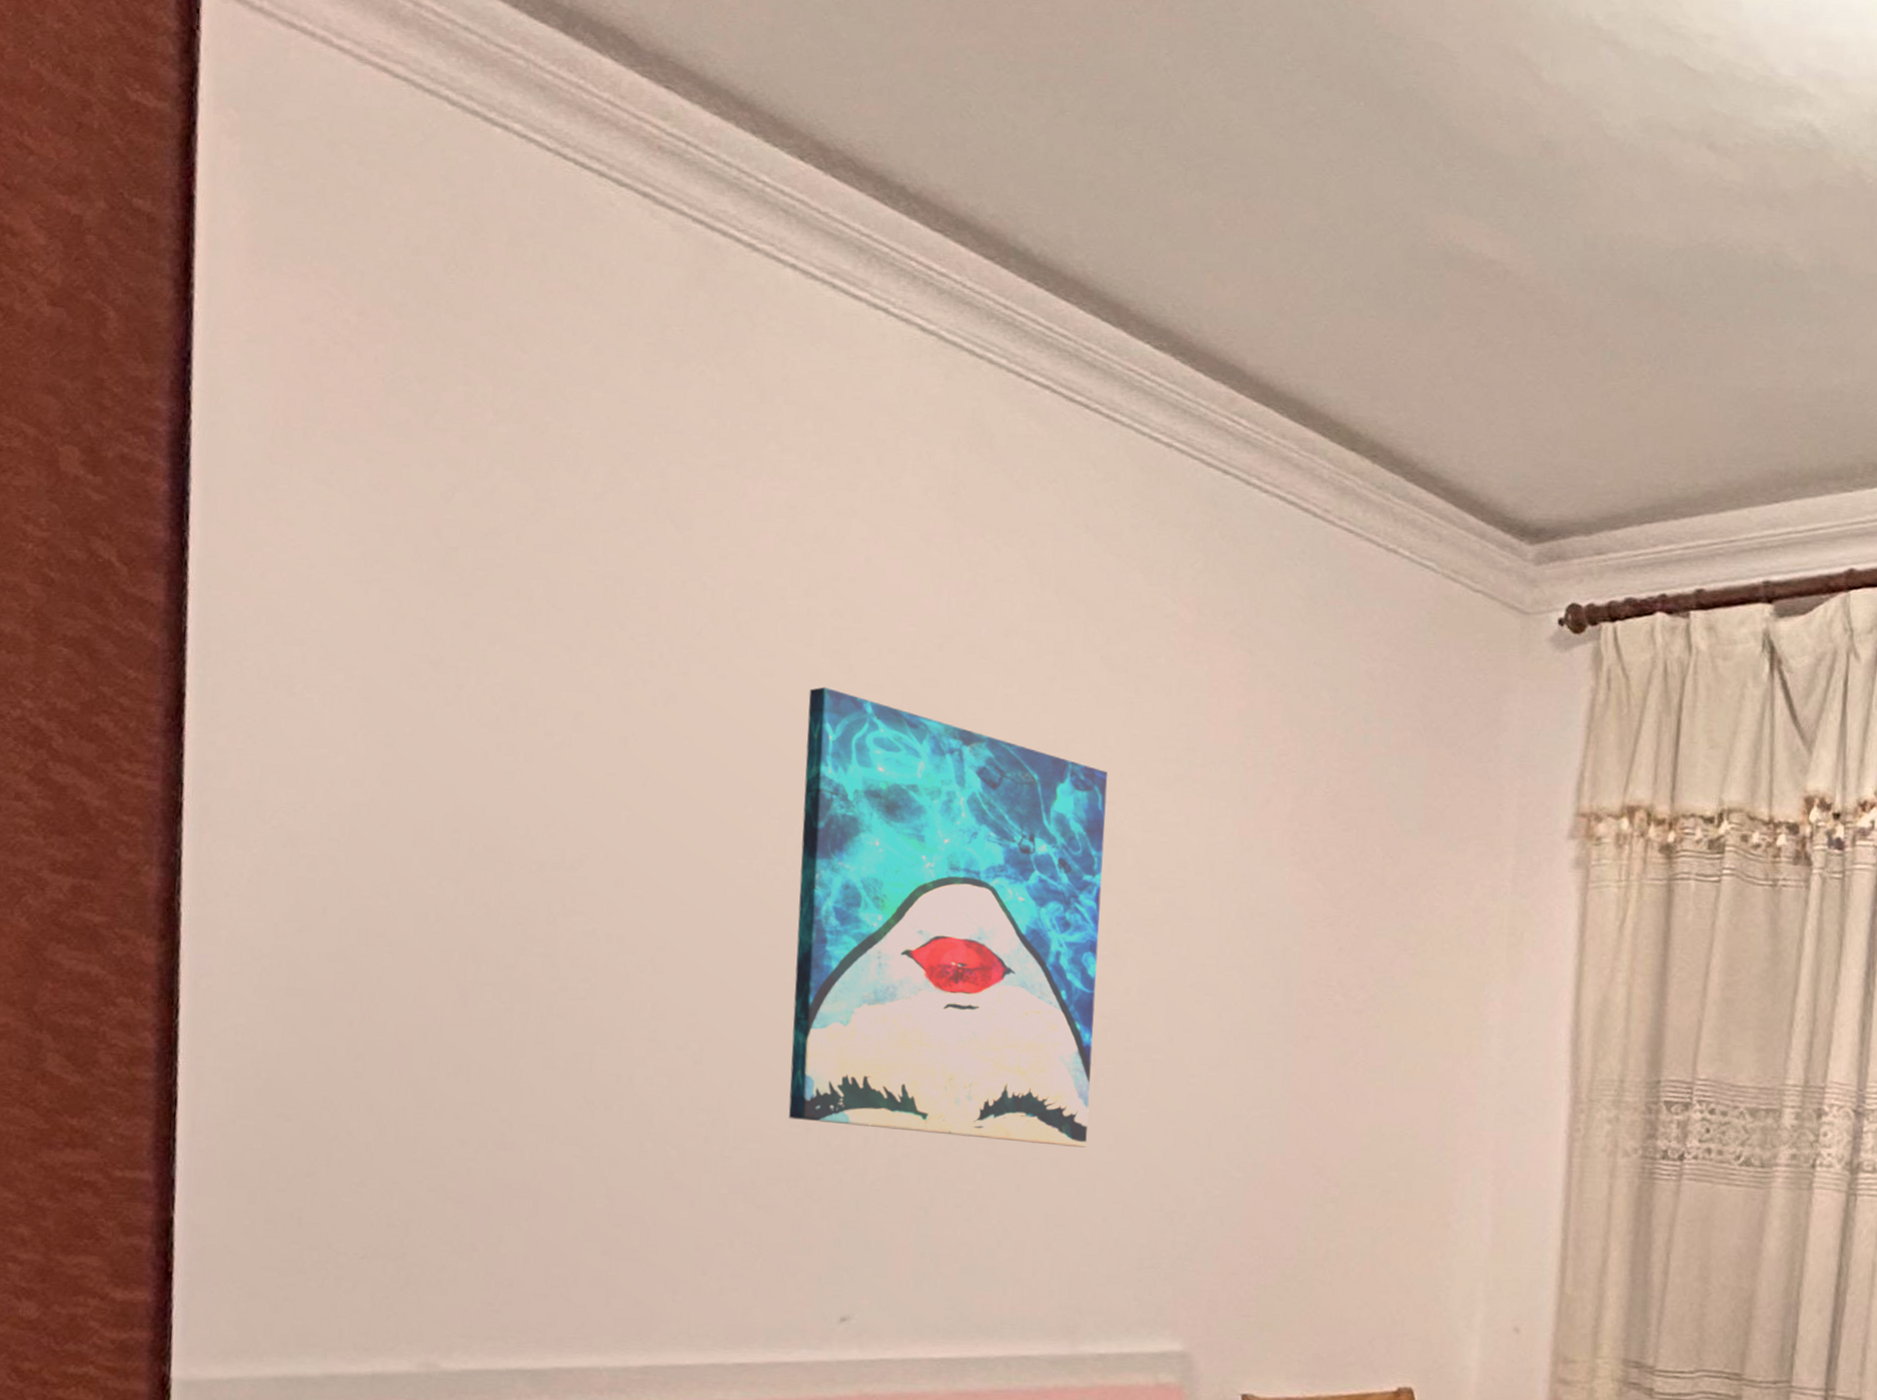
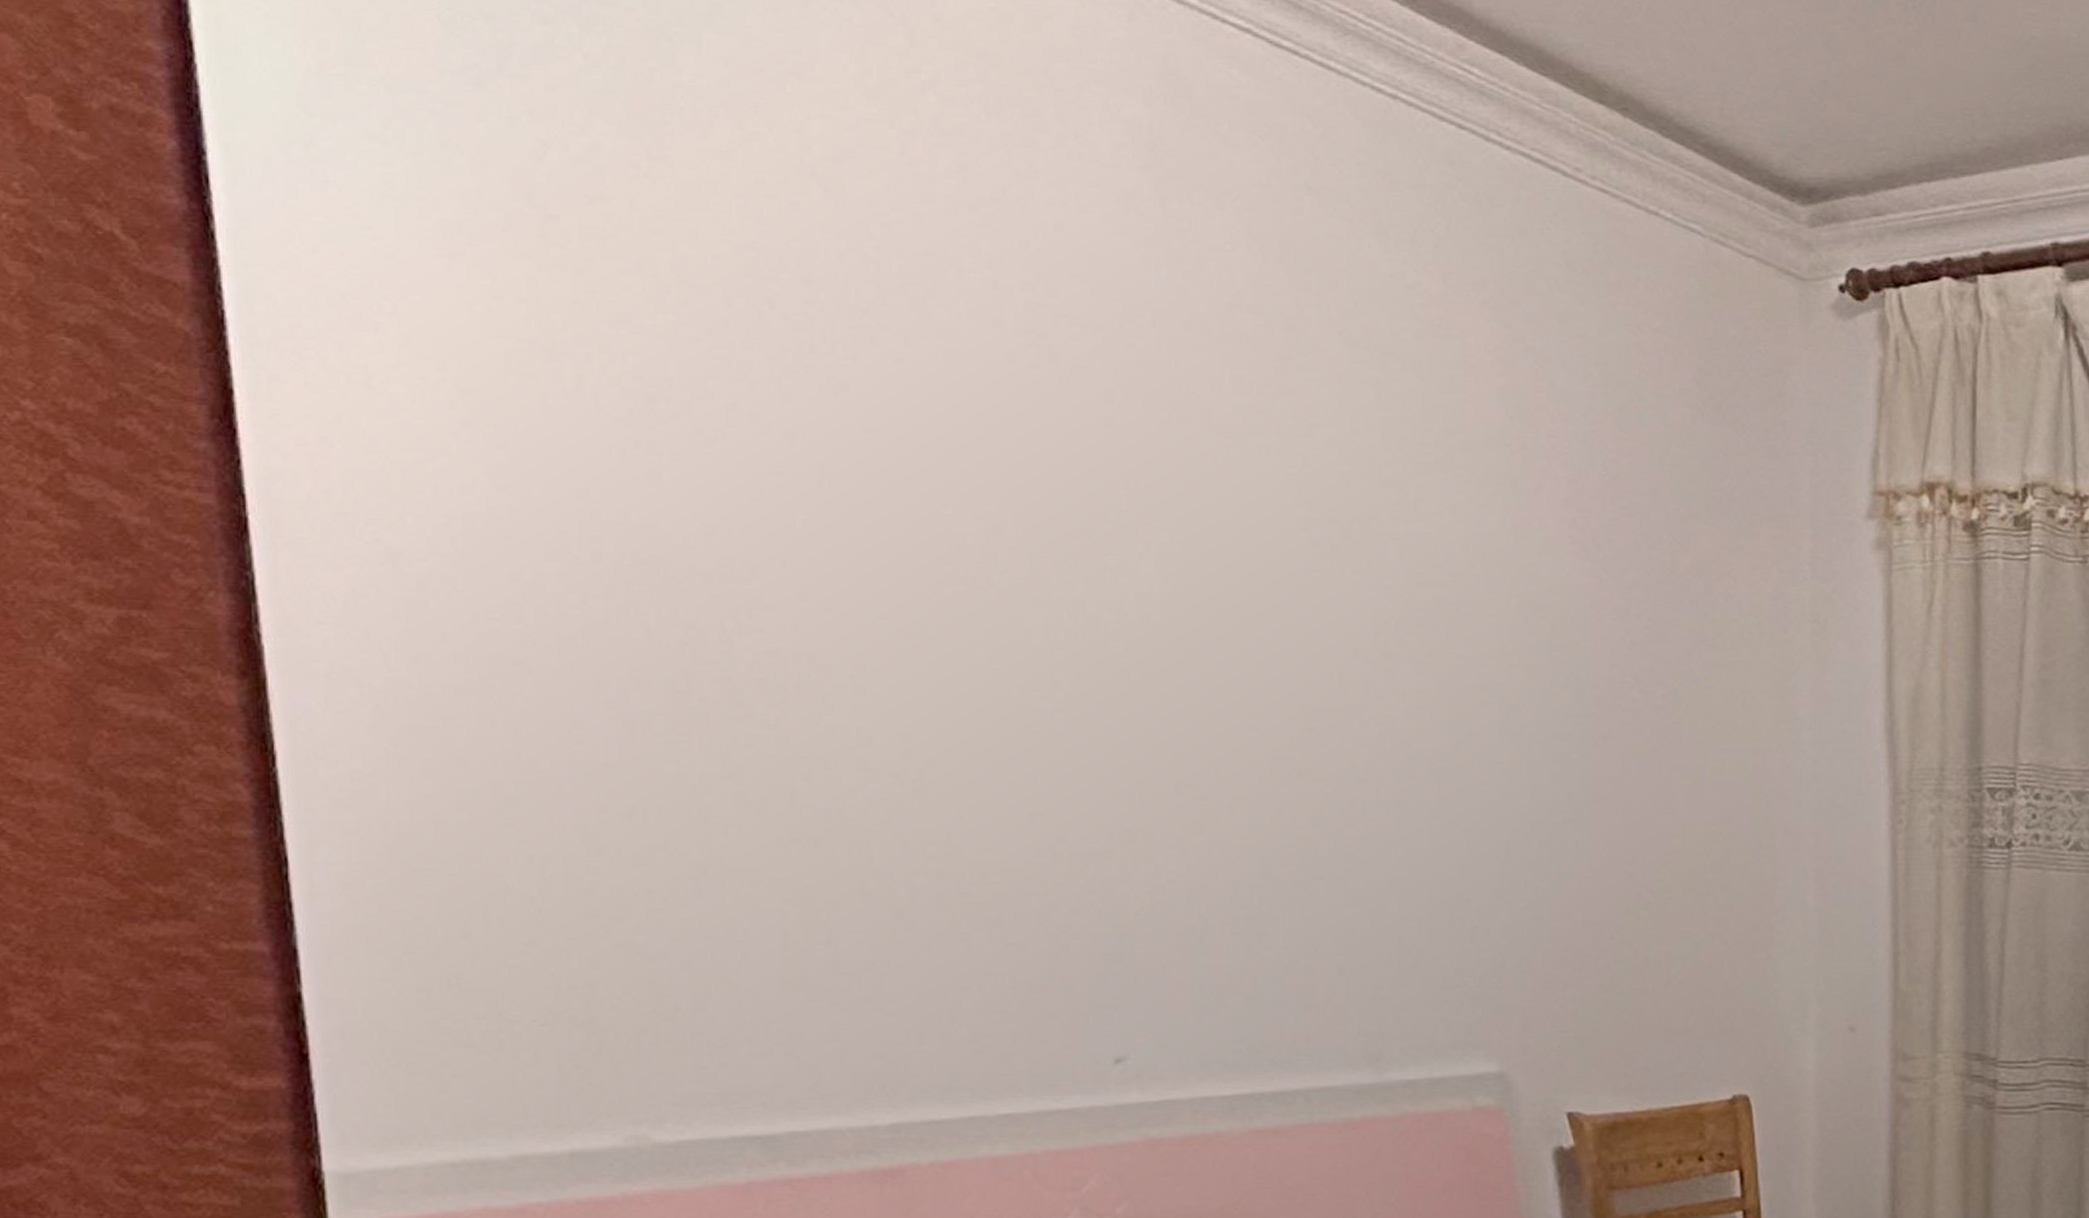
wall art: present [788,687,1108,1148] -> none [1004,370,1374,864]

